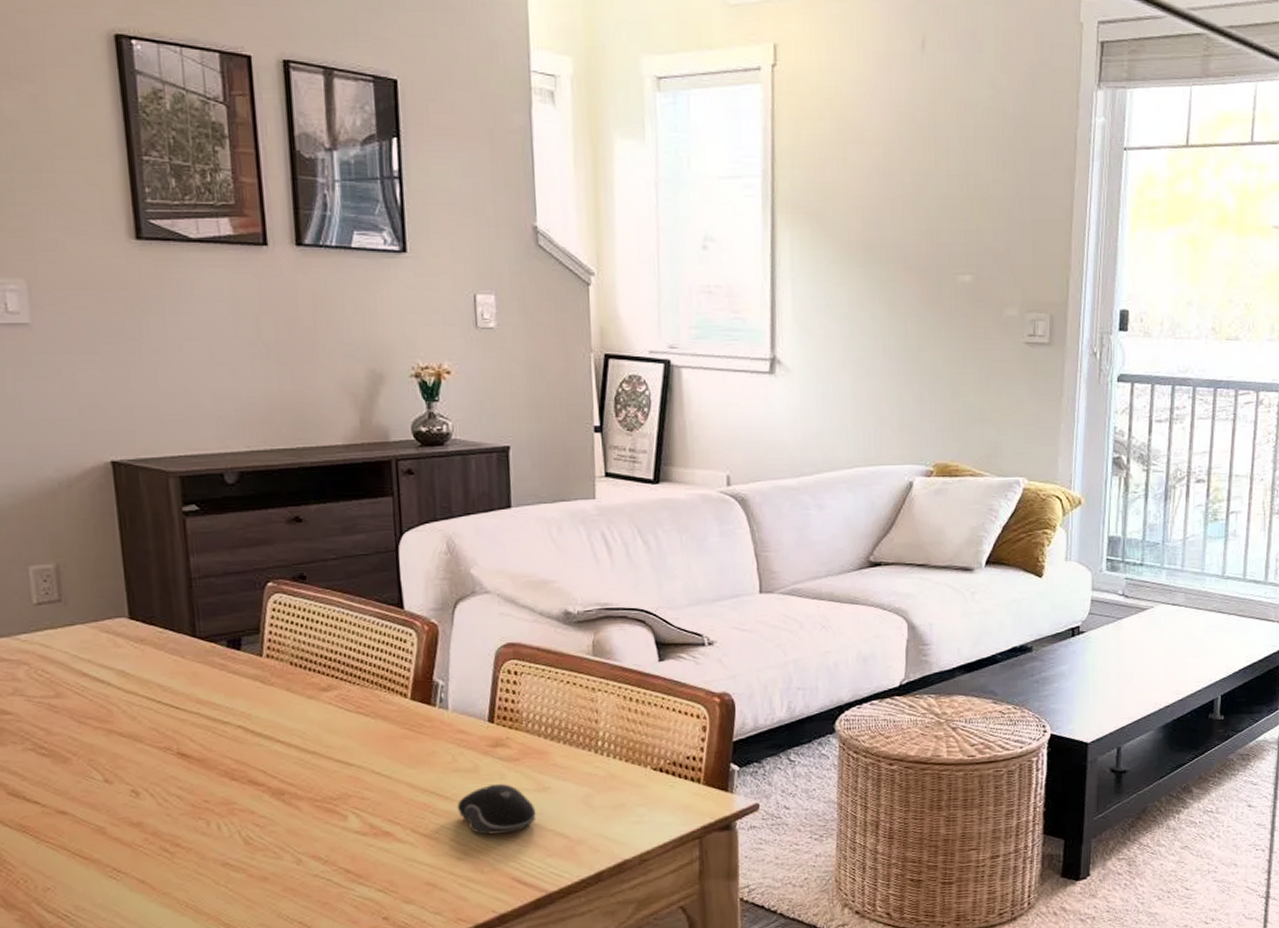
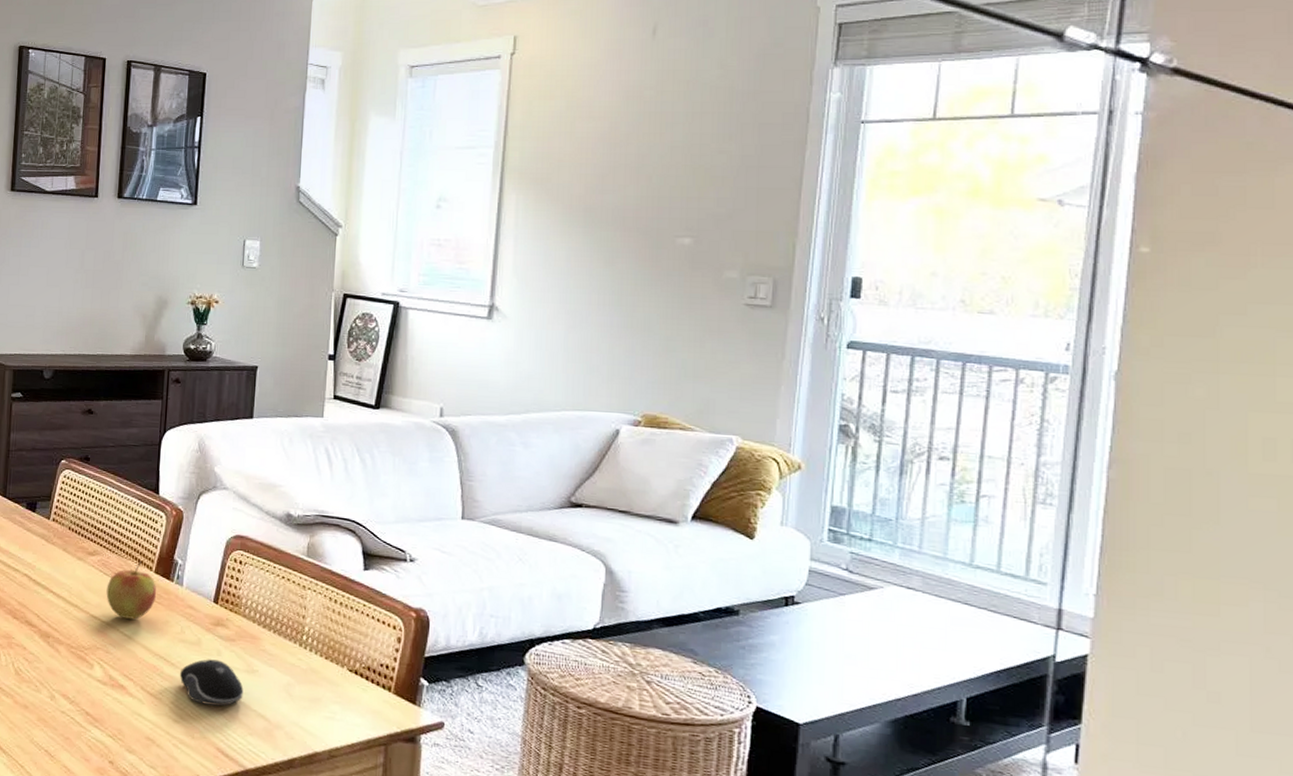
apple: none [351,688,416,757] -> present [106,560,156,620]

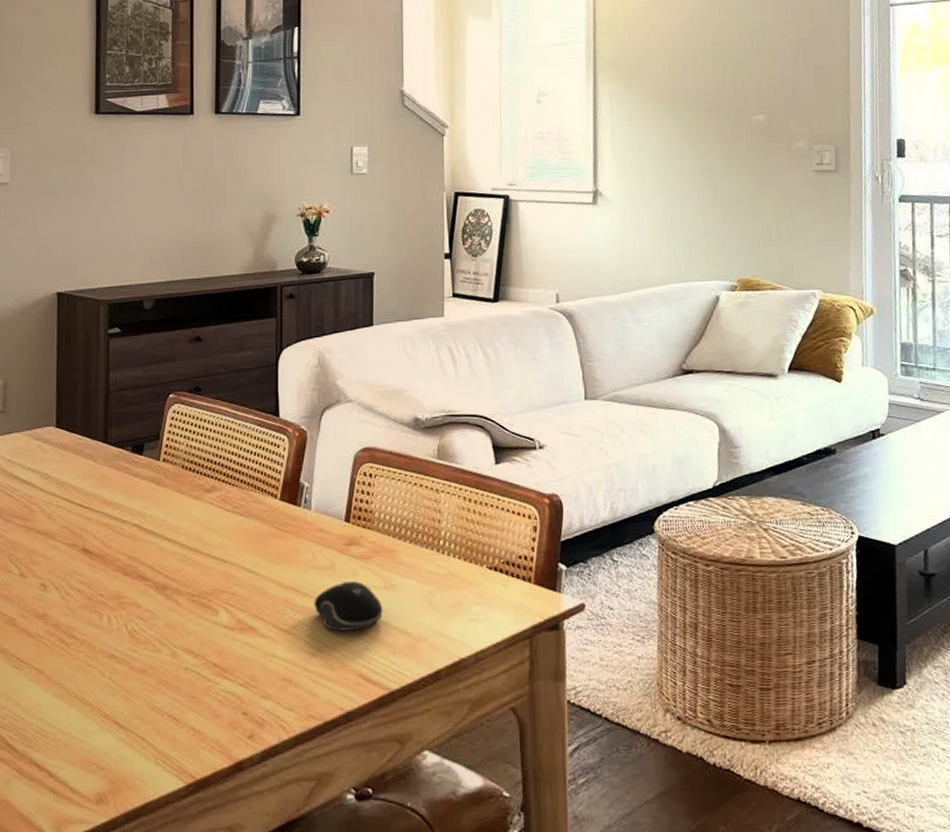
apple: present [106,560,156,620] -> none [228,489,283,554]

